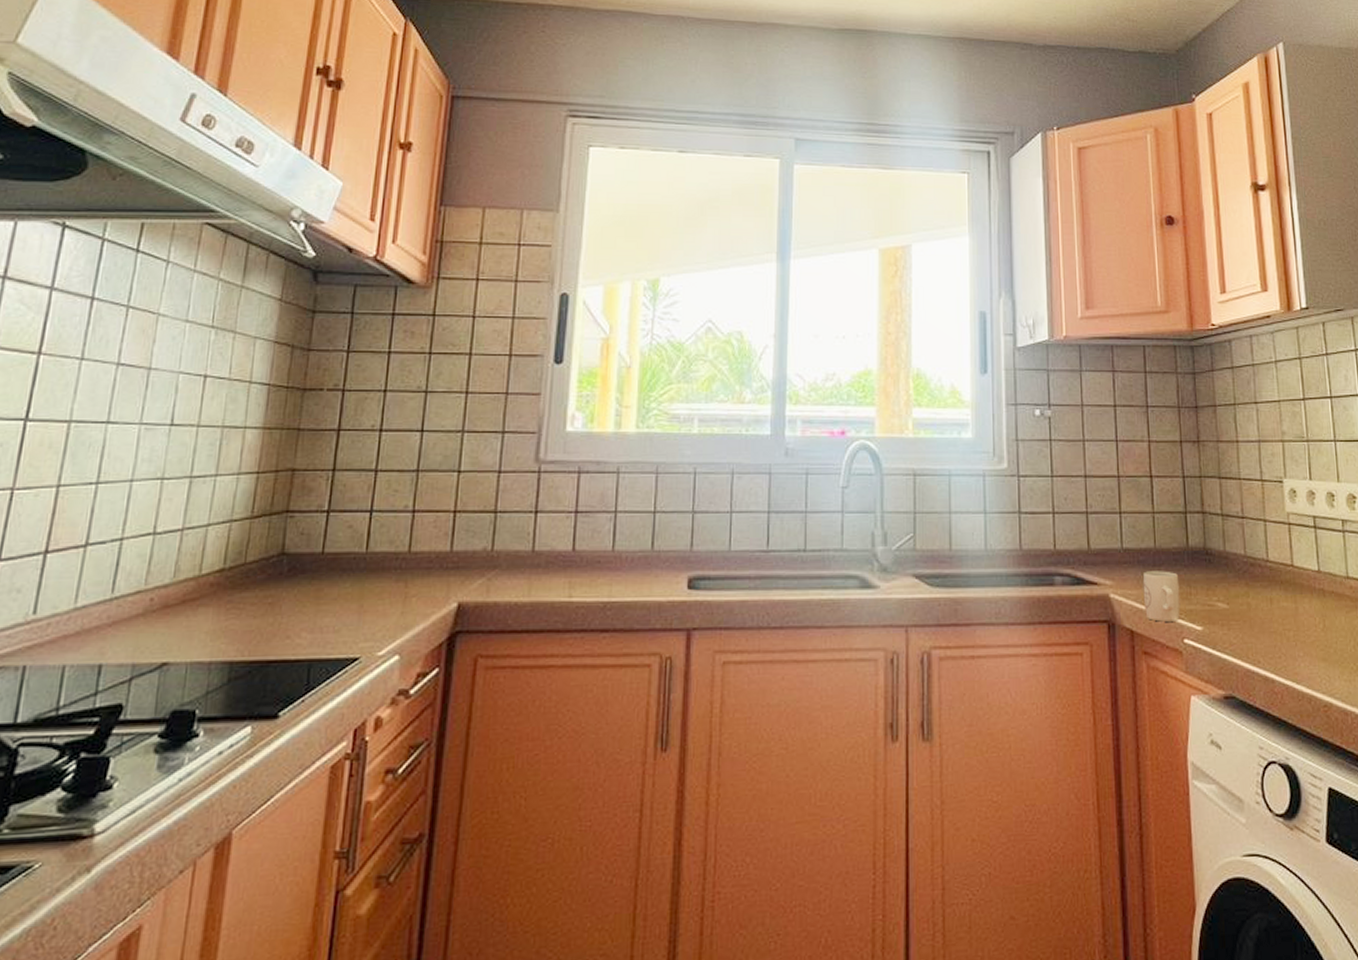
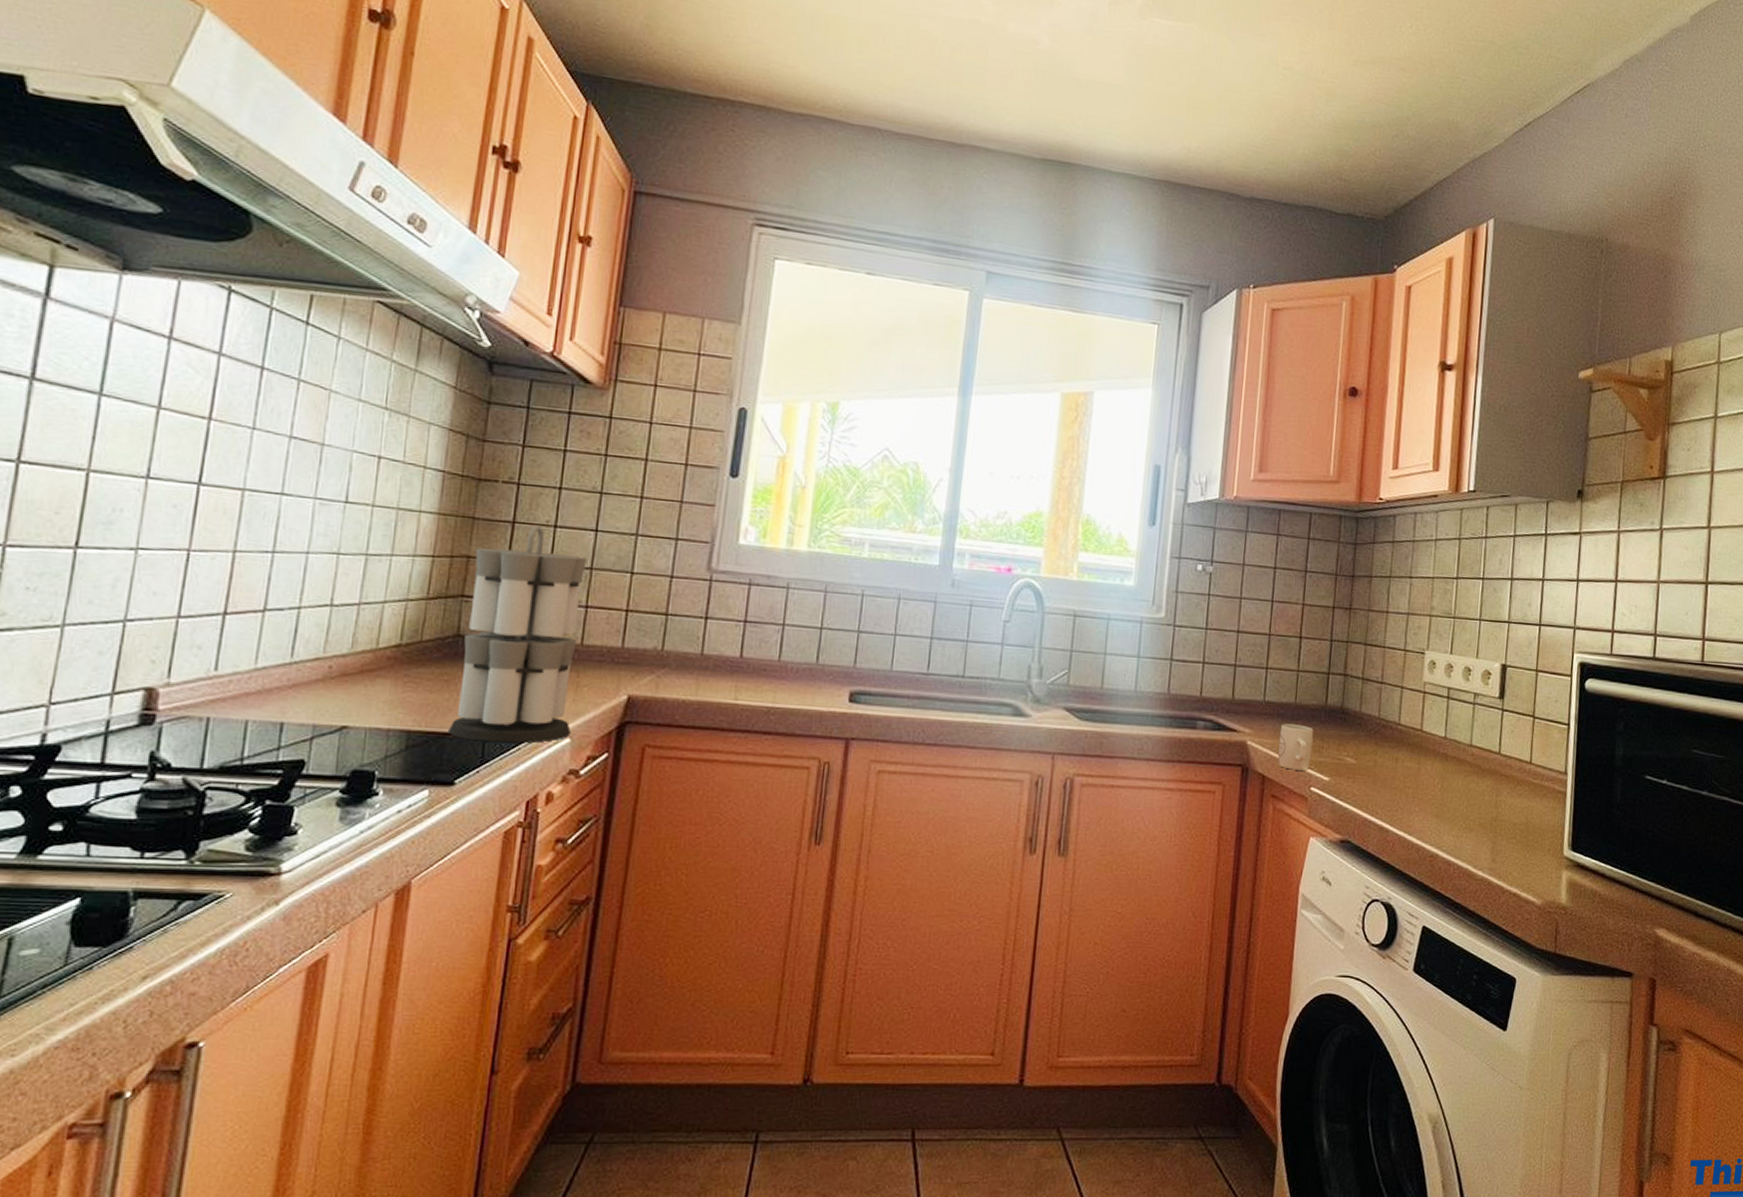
spice rack: none [272,431,413,667] -> present [448,525,587,744]

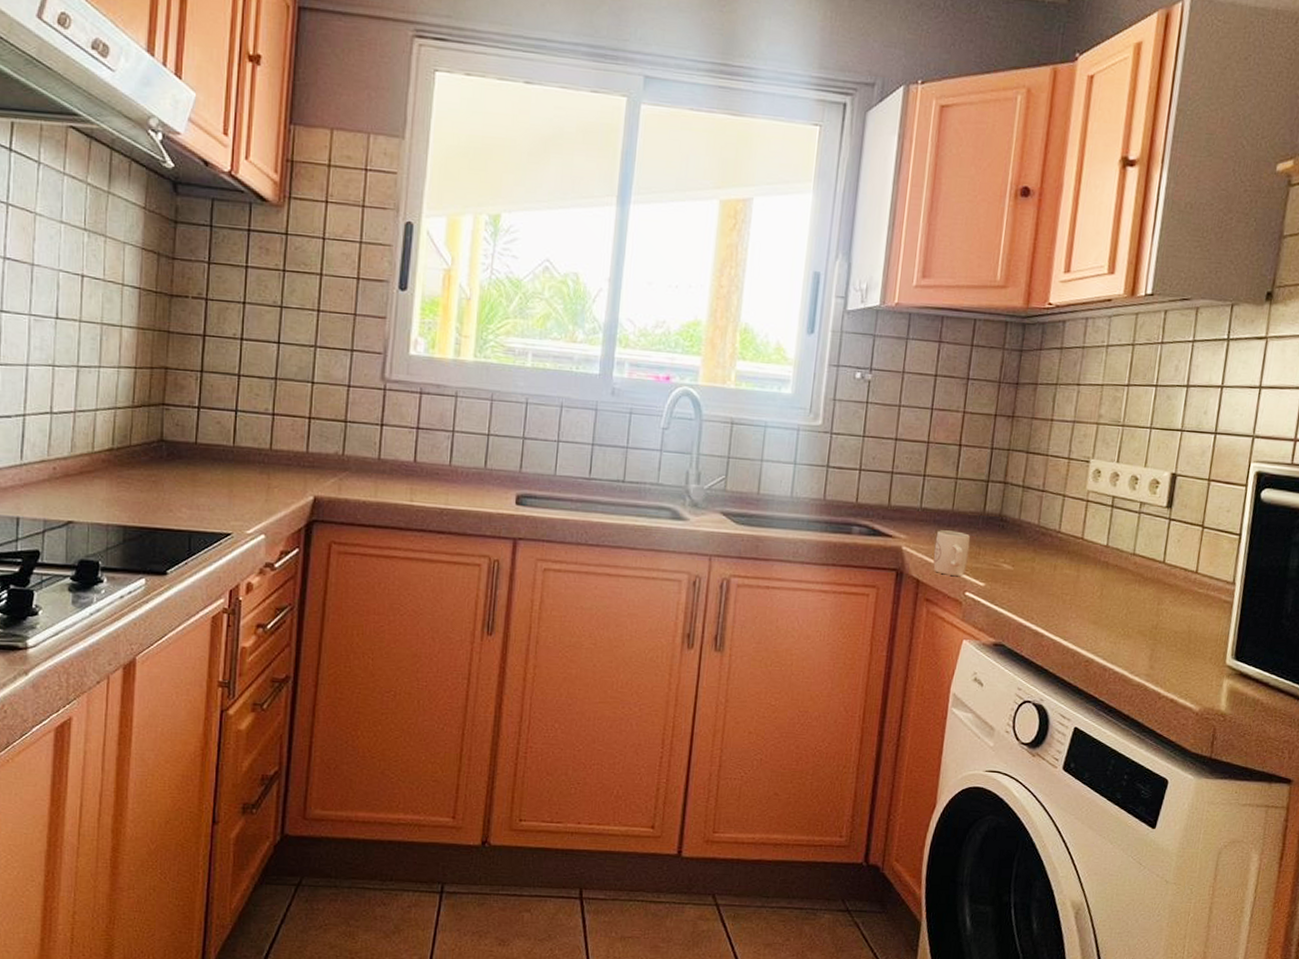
spice rack: present [448,525,587,744] -> none [159,338,272,539]

